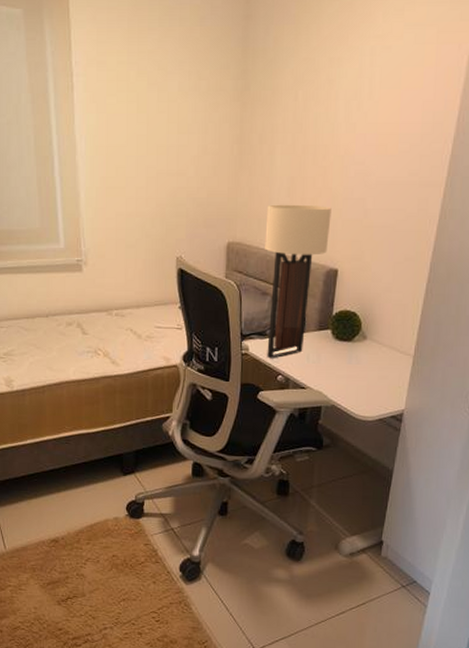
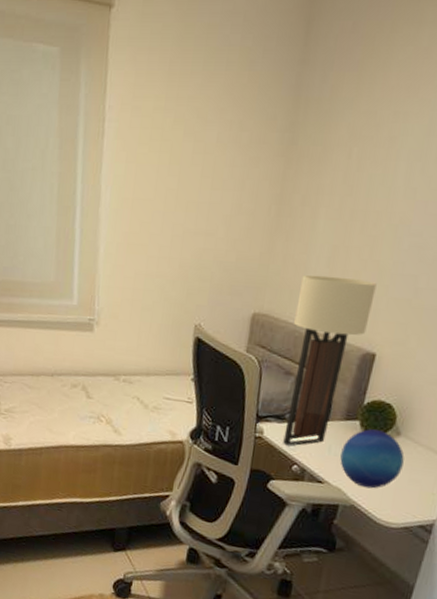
decorative ball: none [318,336,372,389] -> present [340,429,405,489]

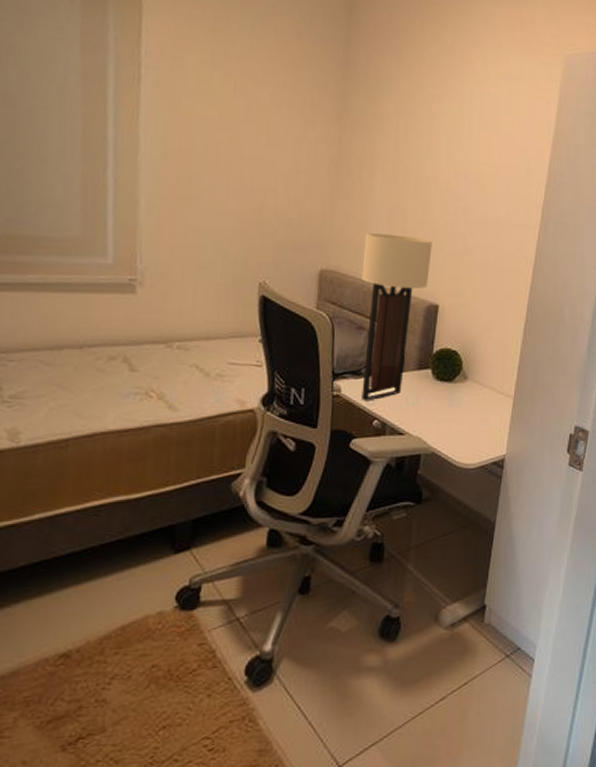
decorative ball: present [340,429,405,489] -> none [417,376,473,434]

